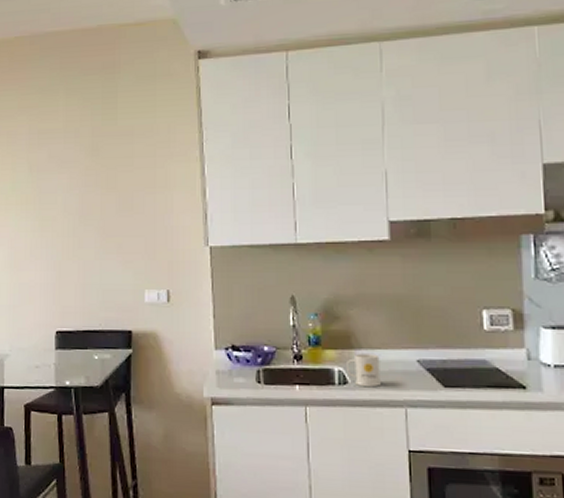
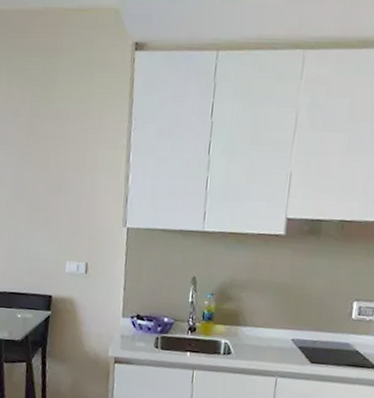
mug: present [347,353,382,386] -> none [232,330,261,358]

